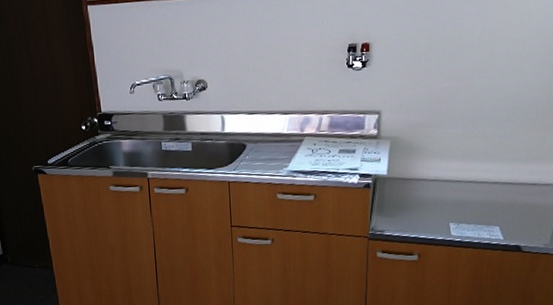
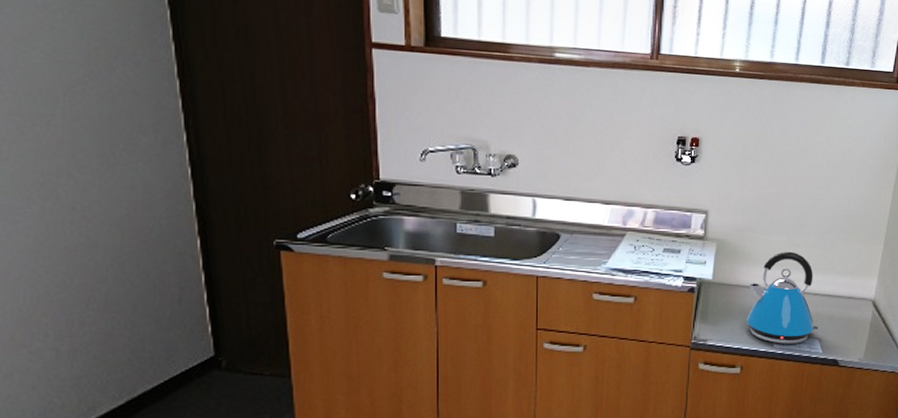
kettle: none [422,143,500,232] -> present [746,251,820,344]

